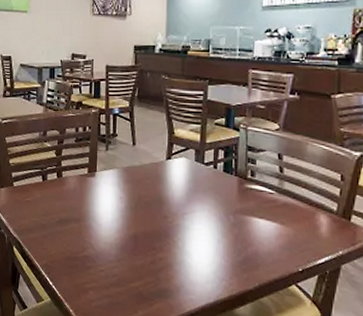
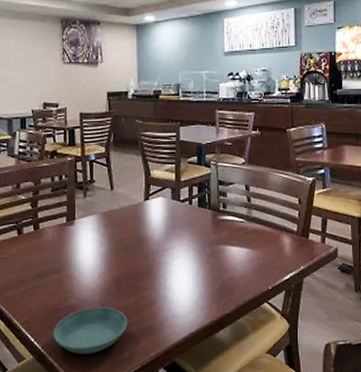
saucer: none [70,261,142,307] -> present [53,306,127,355]

